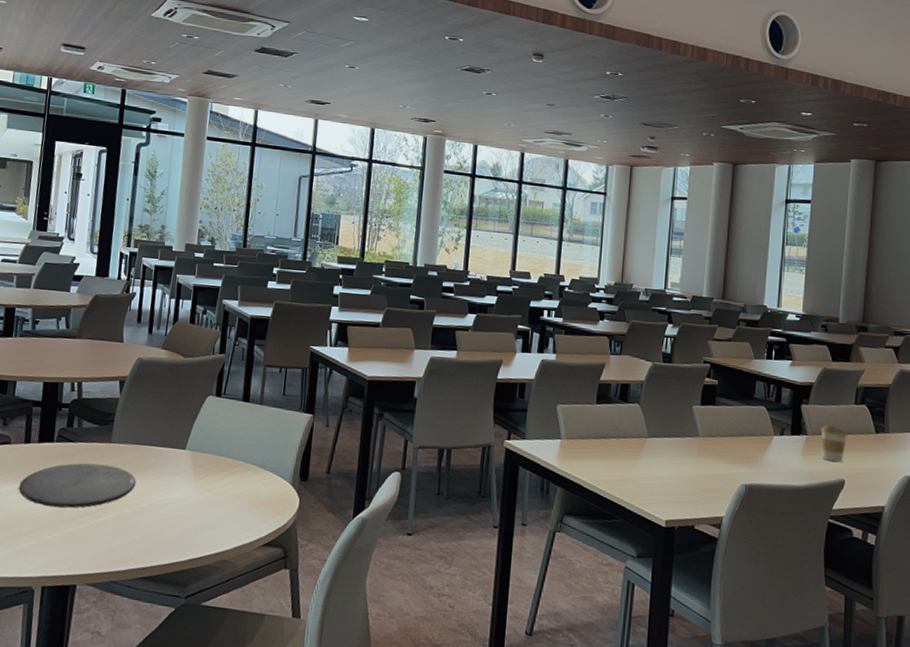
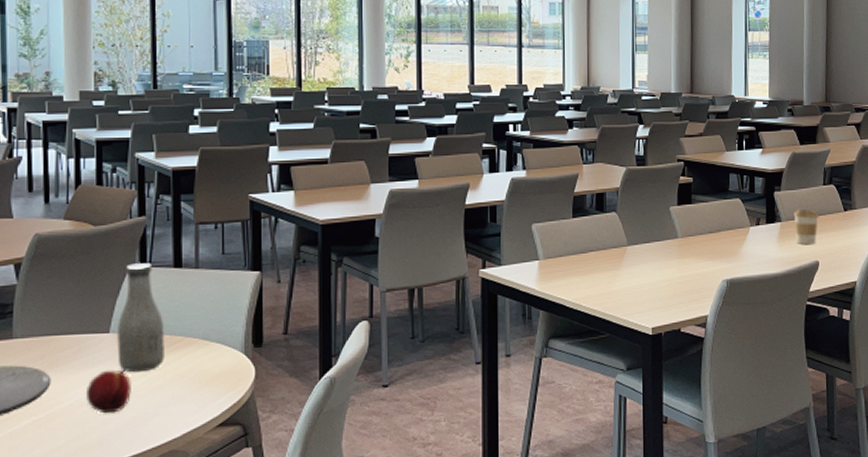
fruit: none [161,481,198,519] -> present [86,369,131,414]
bottle: none [189,393,230,488] -> present [117,263,165,373]

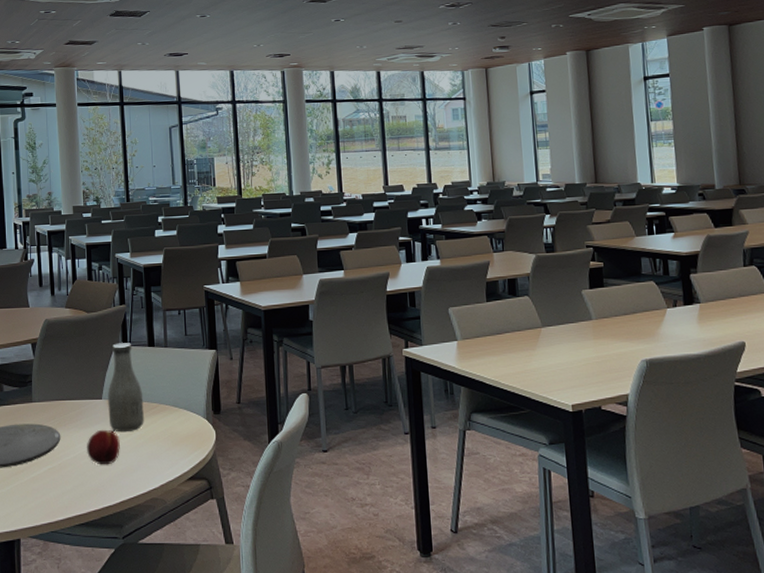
coffee cup: present [794,208,819,245] -> none [713,290,742,326]

